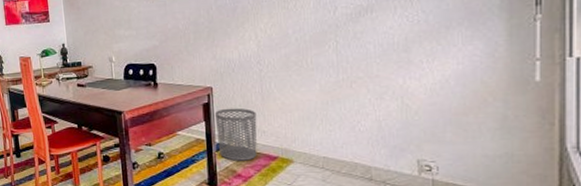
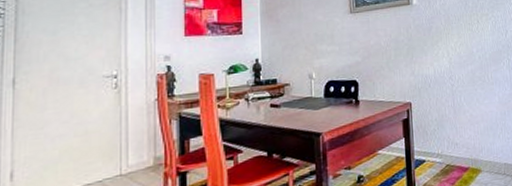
waste bin: present [215,108,257,161] -> none [414,122,452,176]

